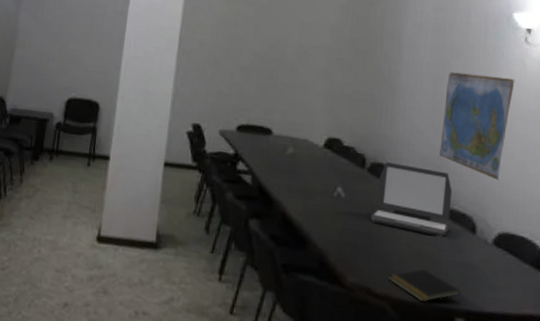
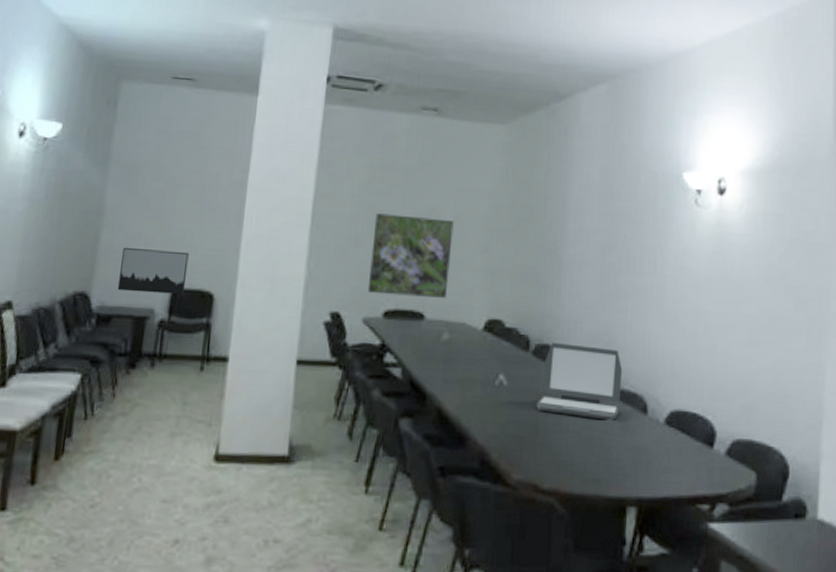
wall art: none [26,62,81,103] -> present [117,247,189,295]
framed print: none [224,41,299,117] -> present [367,212,454,298]
notepad: present [388,269,461,302] -> none [555,457,633,494]
world map: present [439,72,515,180] -> none [609,239,685,354]

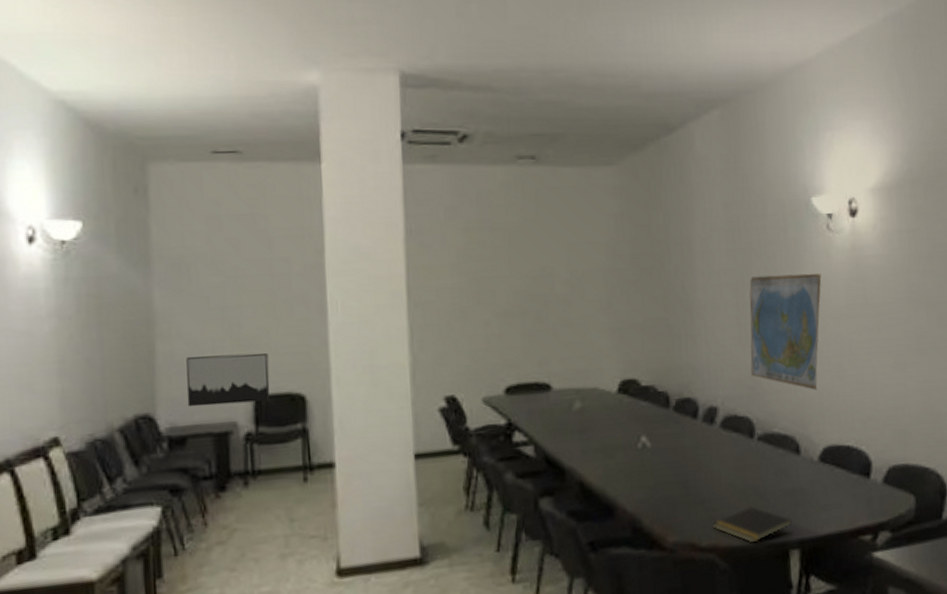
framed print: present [367,212,454,298] -> none [480,279,573,370]
laptop: present [536,343,623,421] -> none [684,393,772,469]
notepad: none [555,457,633,494] -> present [712,506,793,543]
world map: none [609,239,685,354] -> present [749,273,822,390]

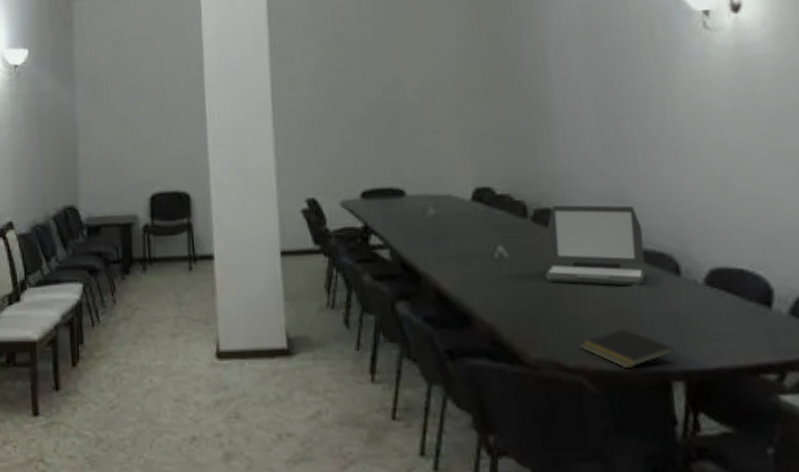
wall art: present [186,352,270,407] -> none [100,156,162,201]
laptop: none [684,393,772,469] -> present [544,205,646,287]
world map: present [749,273,822,390] -> none [612,75,700,205]

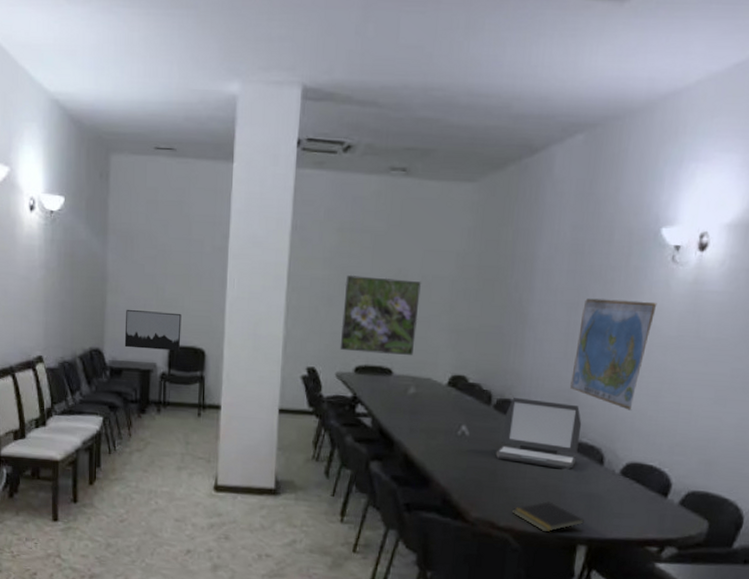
wall art: none [100,156,162,201] -> present [124,309,182,351]
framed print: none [336,88,425,175] -> present [340,274,421,355]
world map: none [612,75,700,205] -> present [570,298,657,411]

